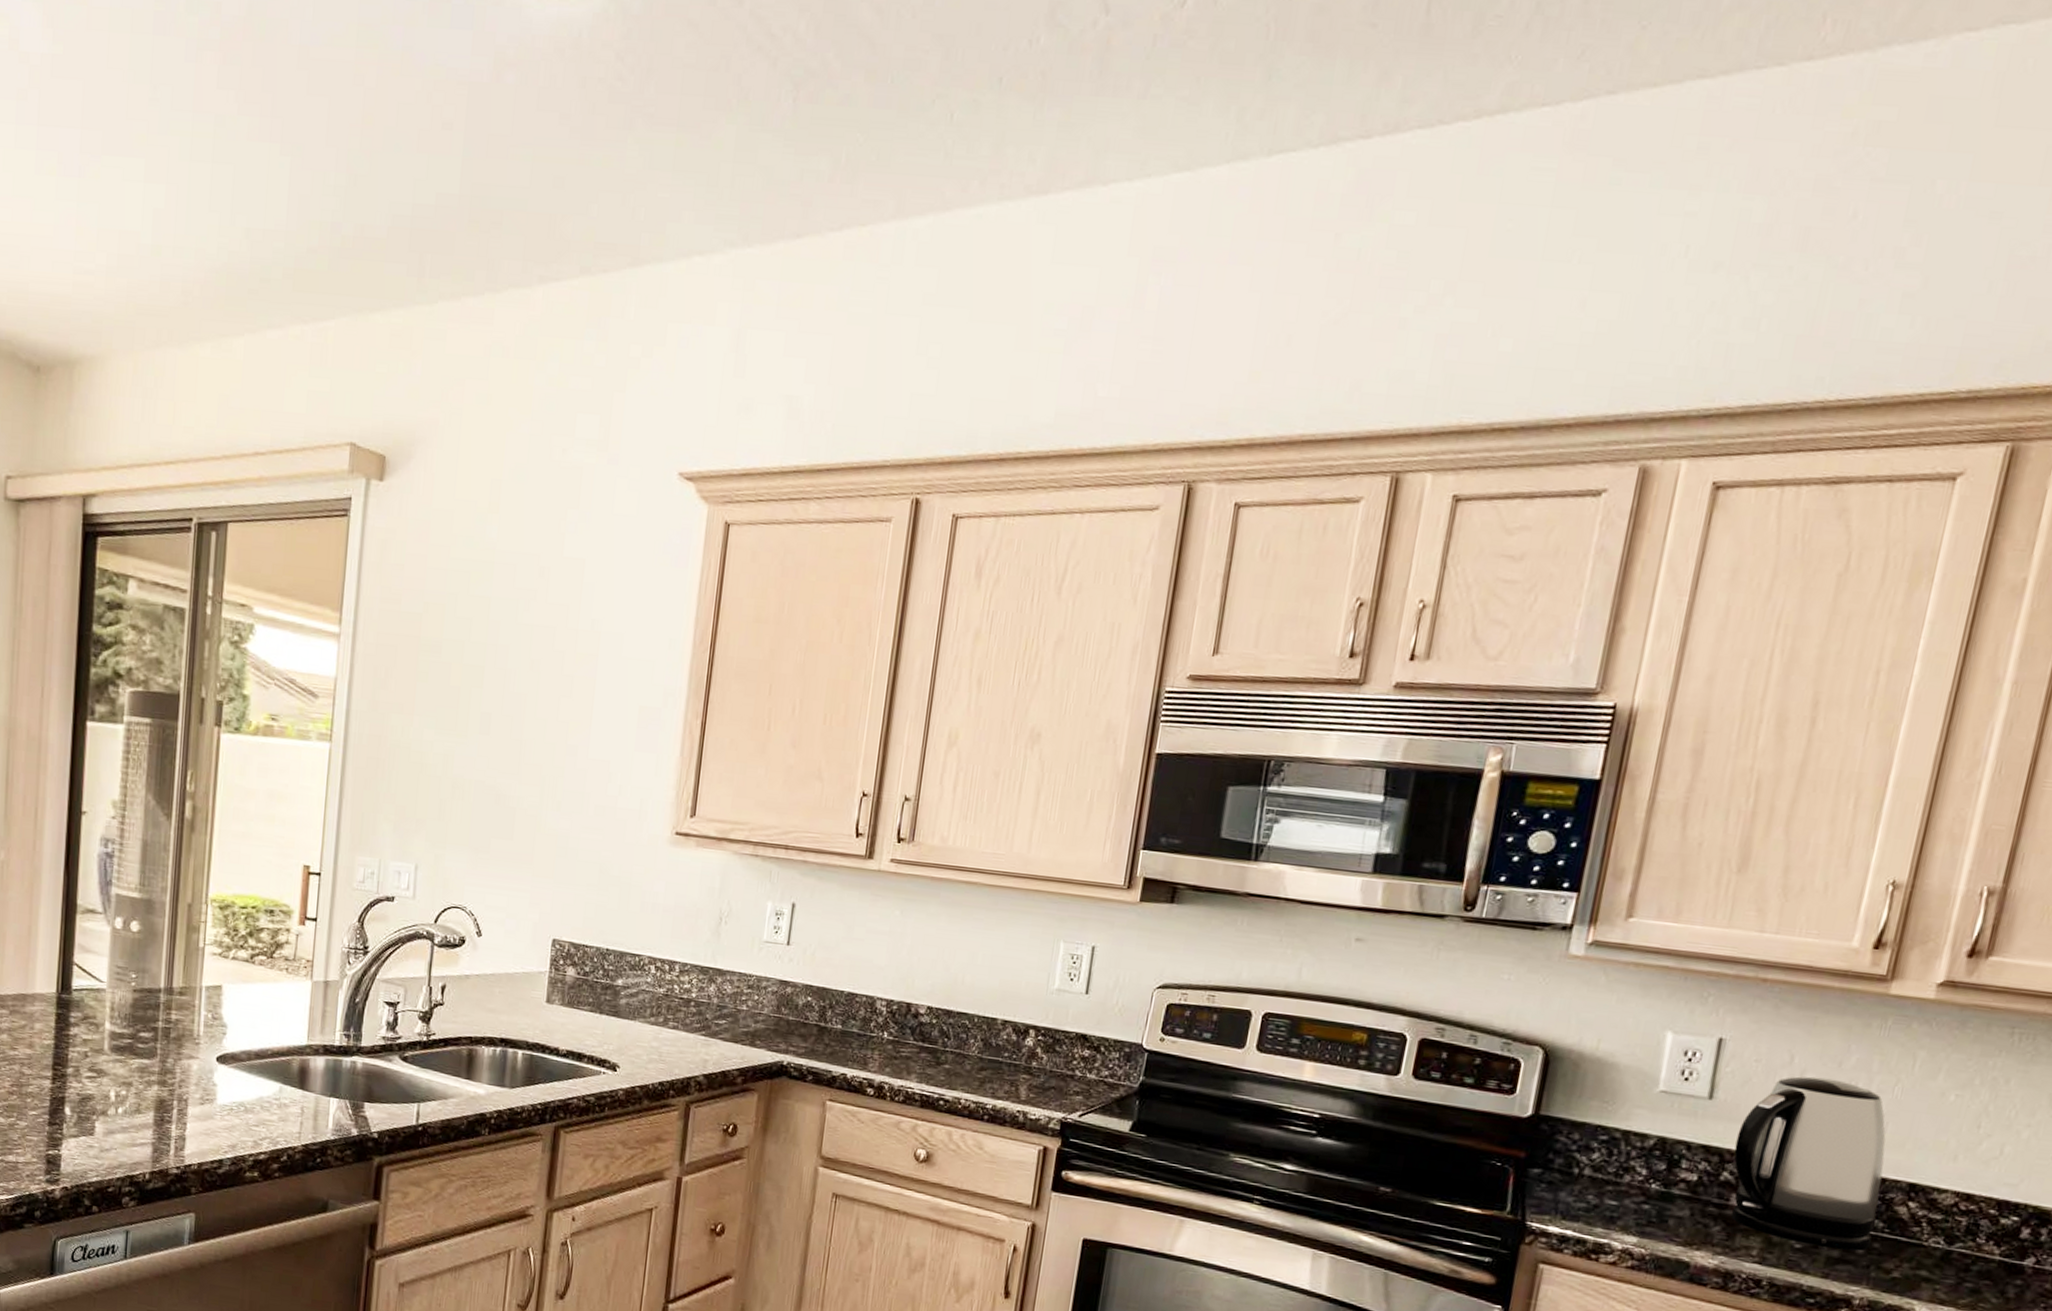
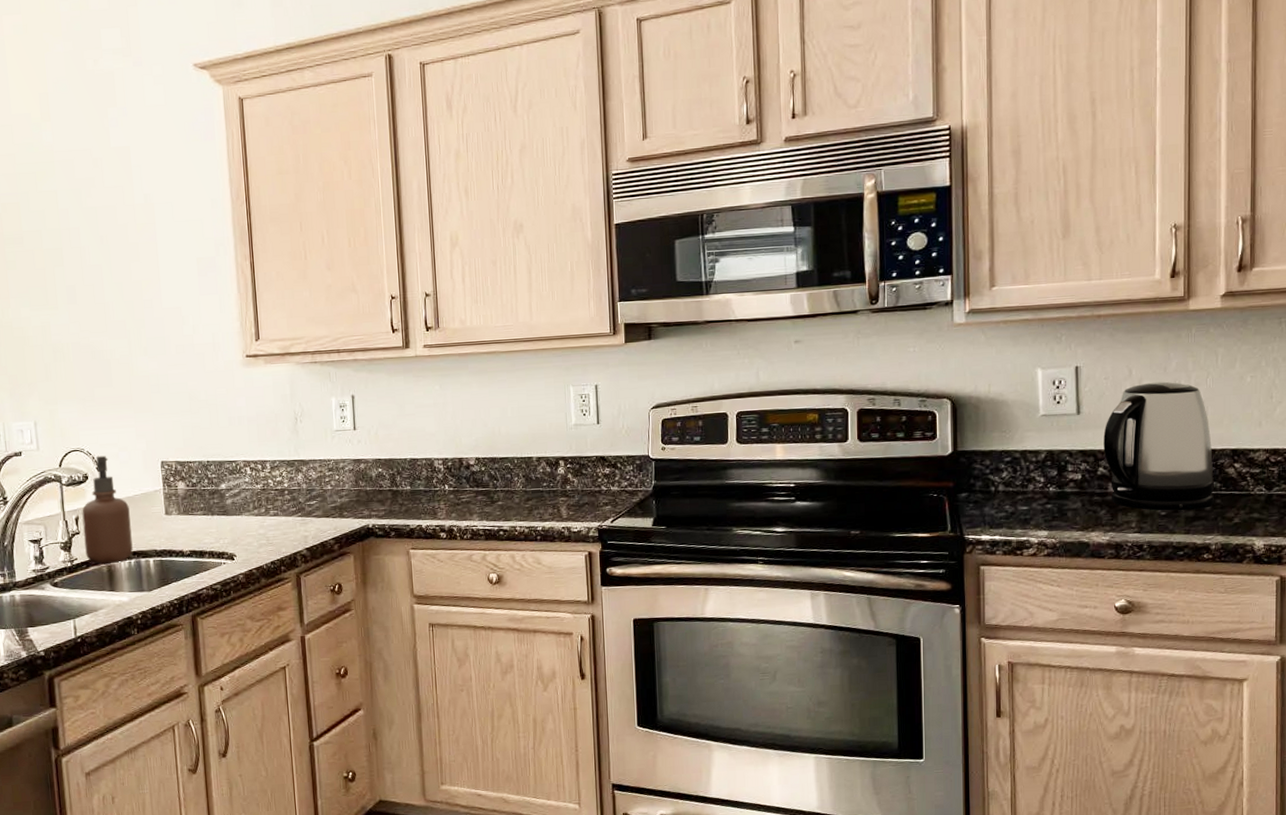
soap dispenser: none [446,918,506,1047] -> present [82,455,133,564]

